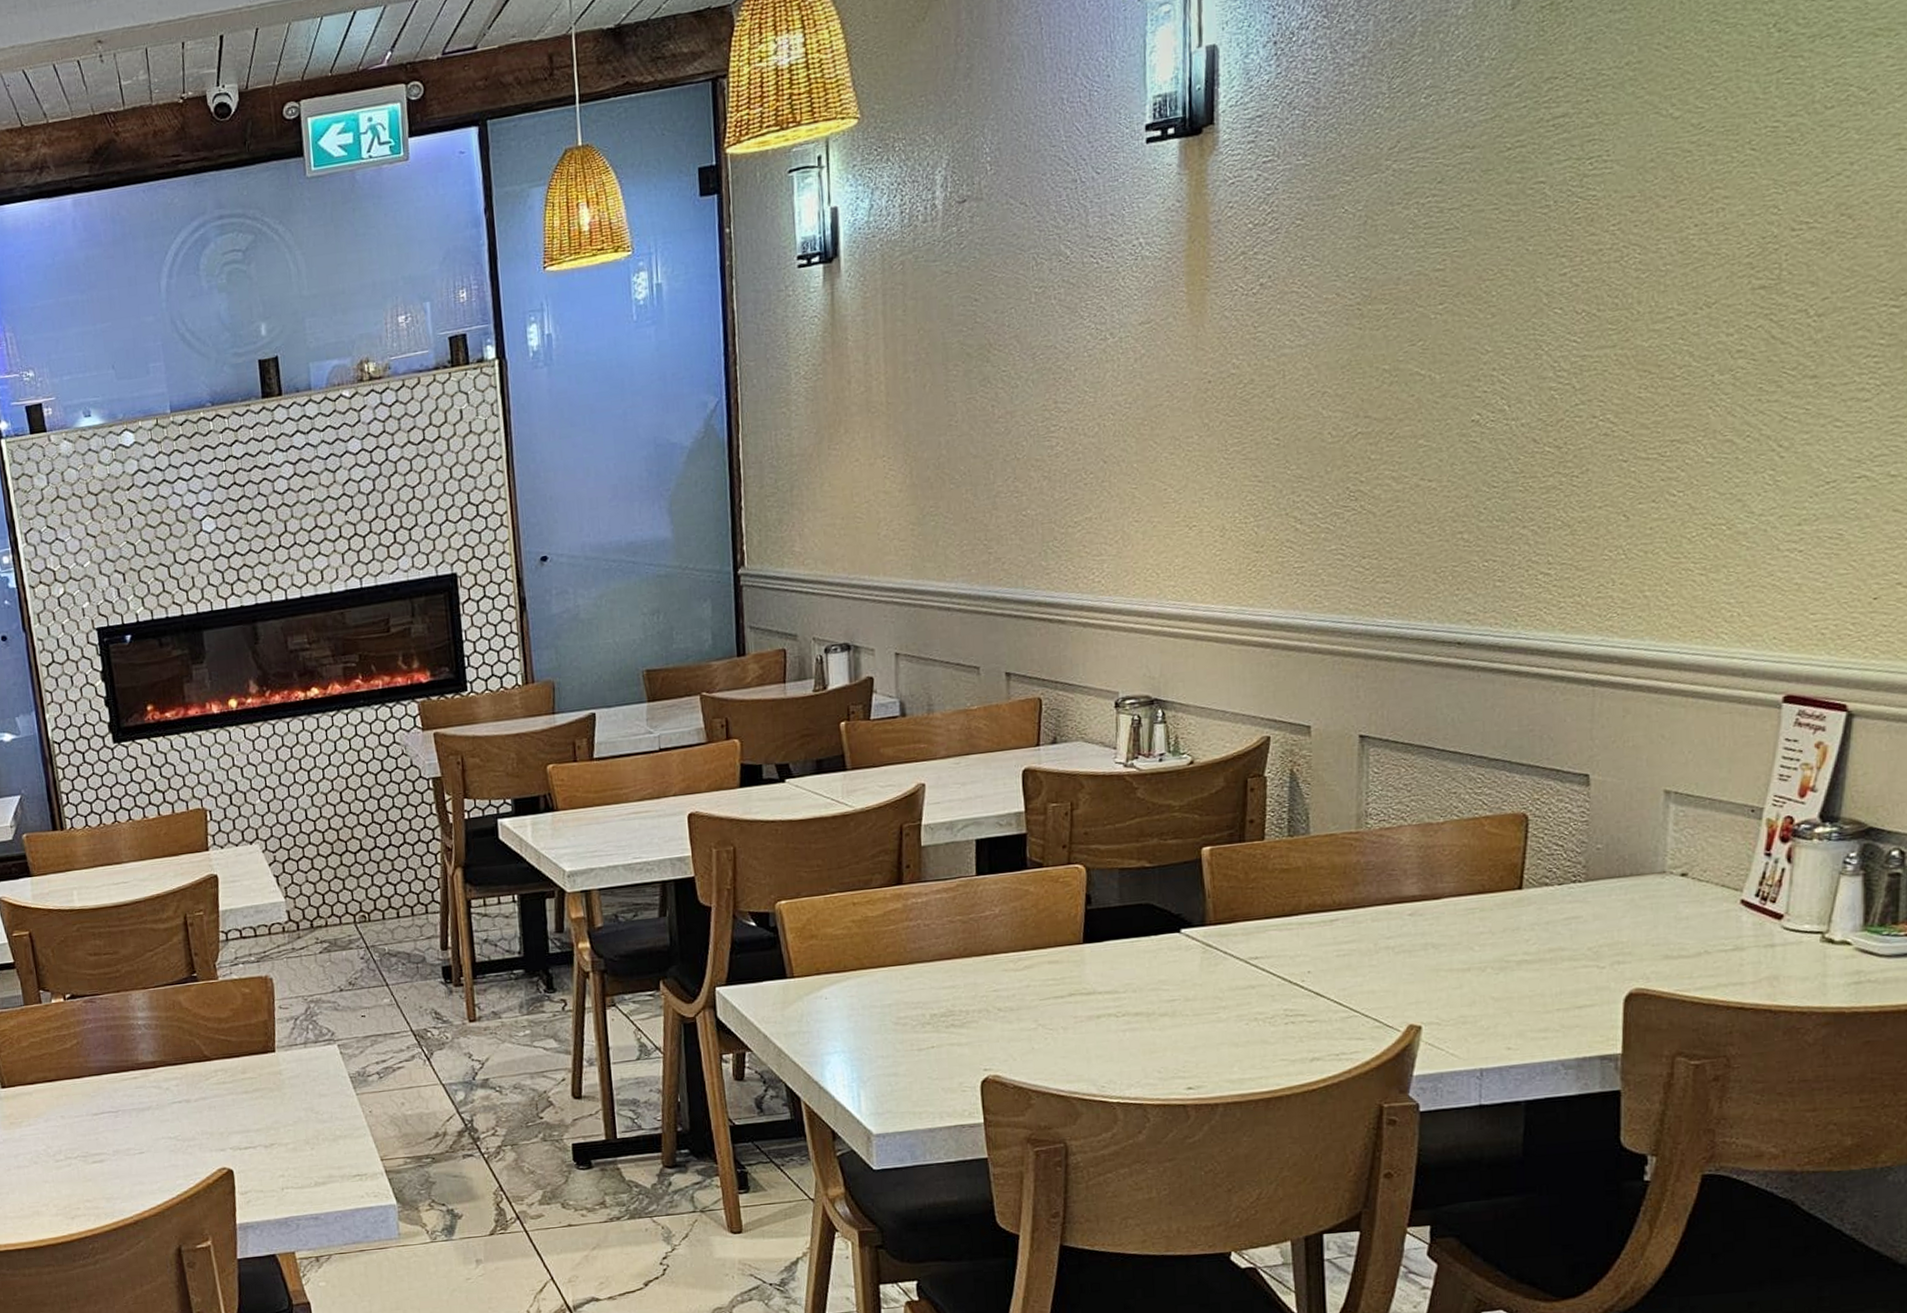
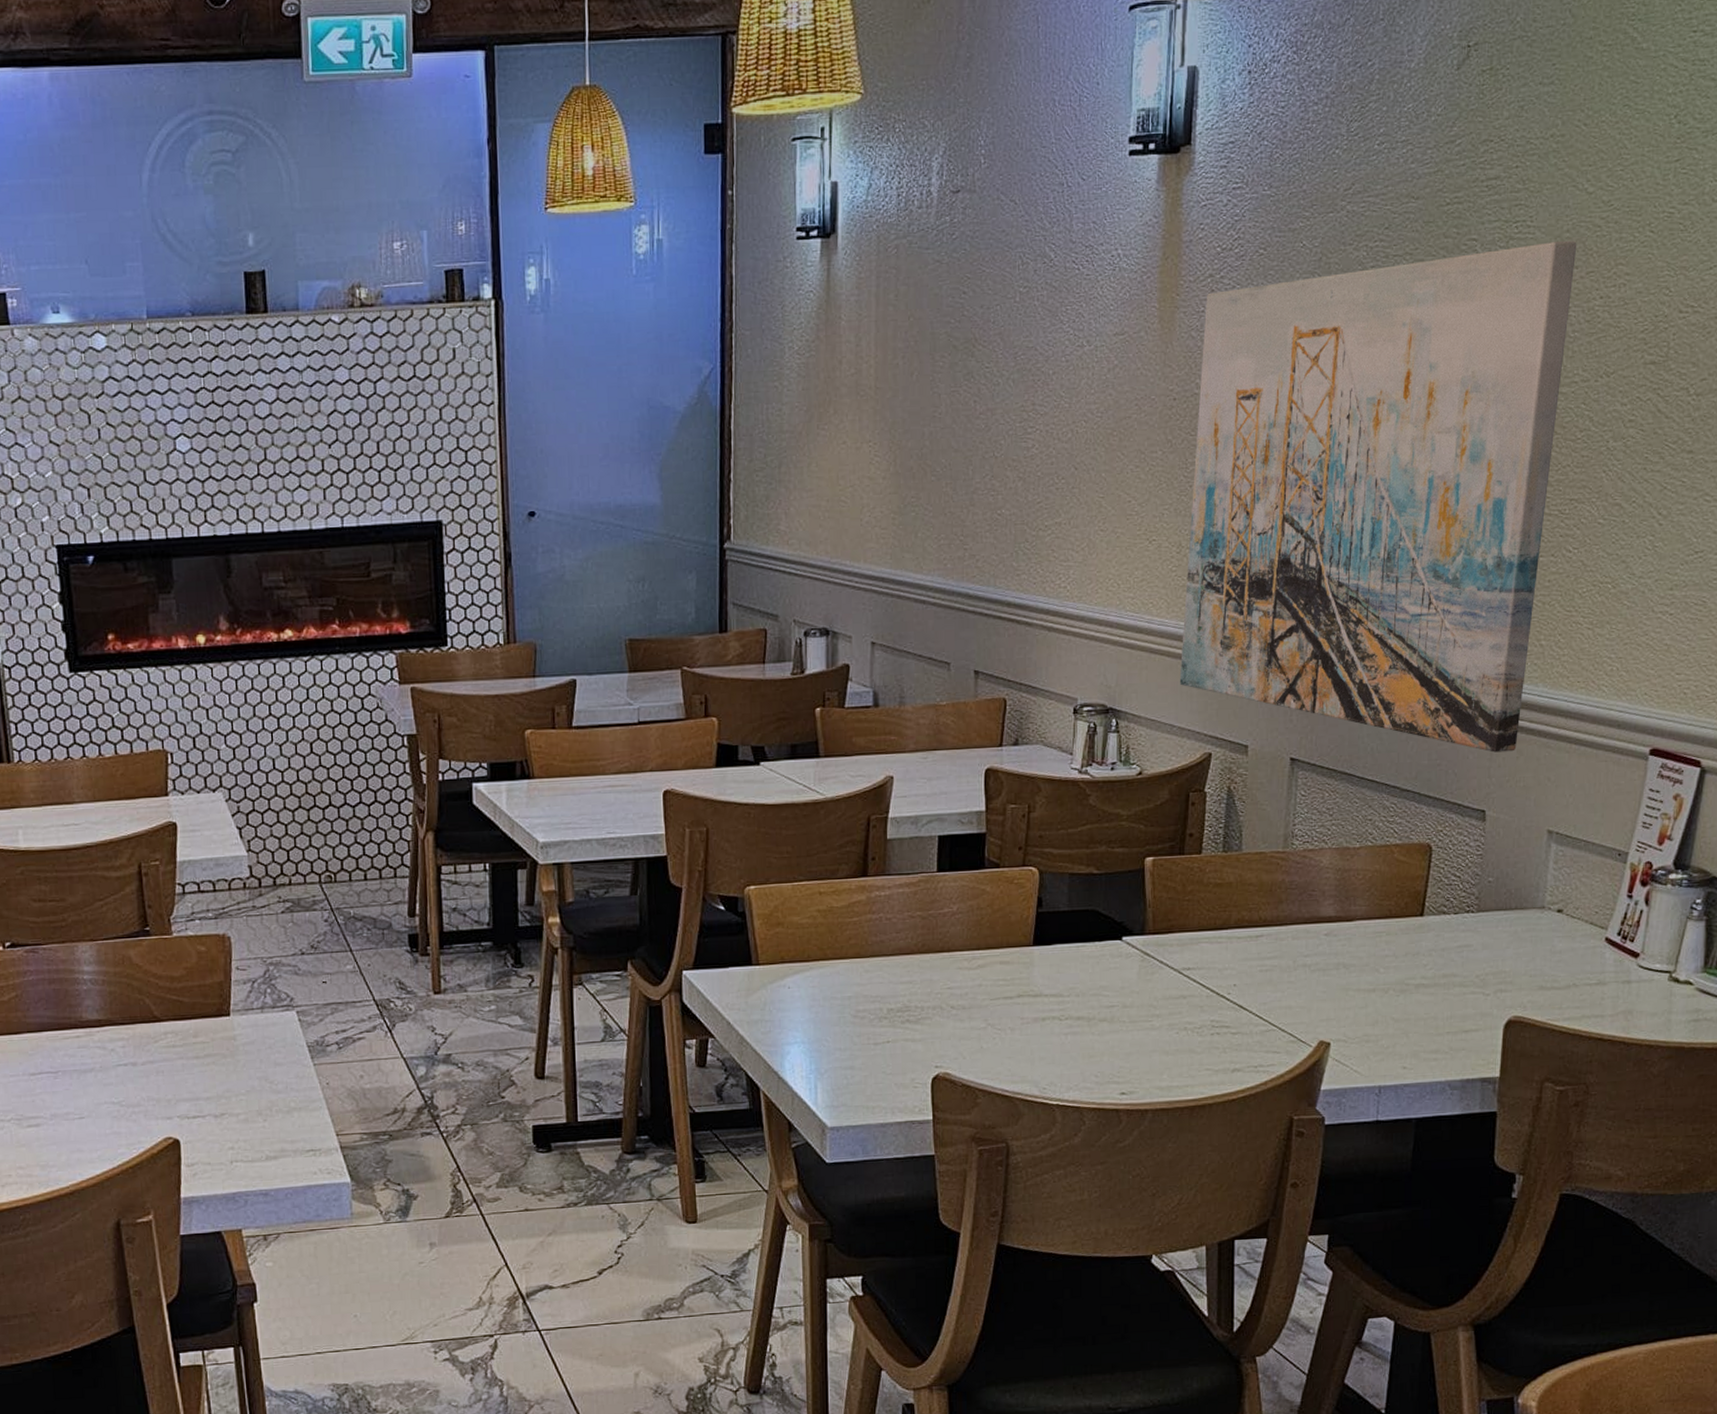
wall art: none [1230,169,1664,713] -> present [1179,240,1577,753]

